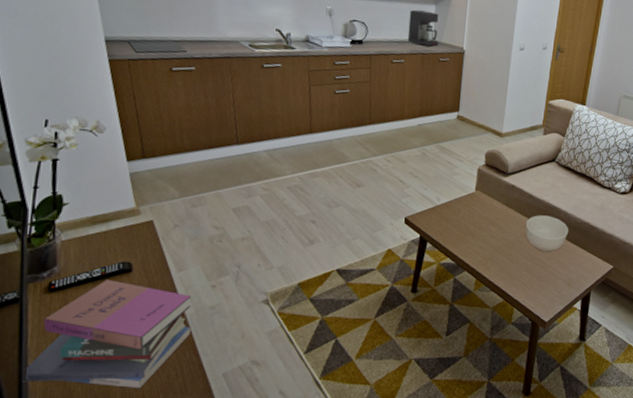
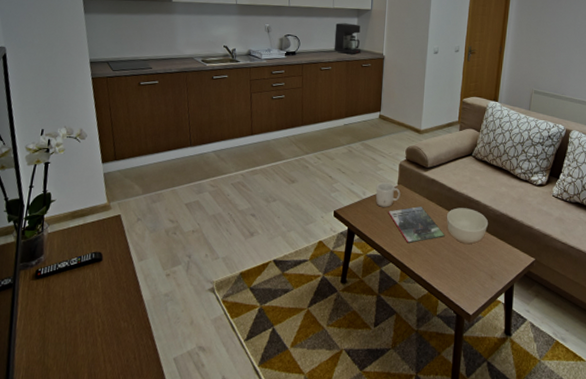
books: present [22,279,192,388] -> none [10,268,149,369]
mug: none [450,188,478,214] -> present [375,182,401,207]
magazine: none [464,214,524,251] -> present [388,206,445,243]

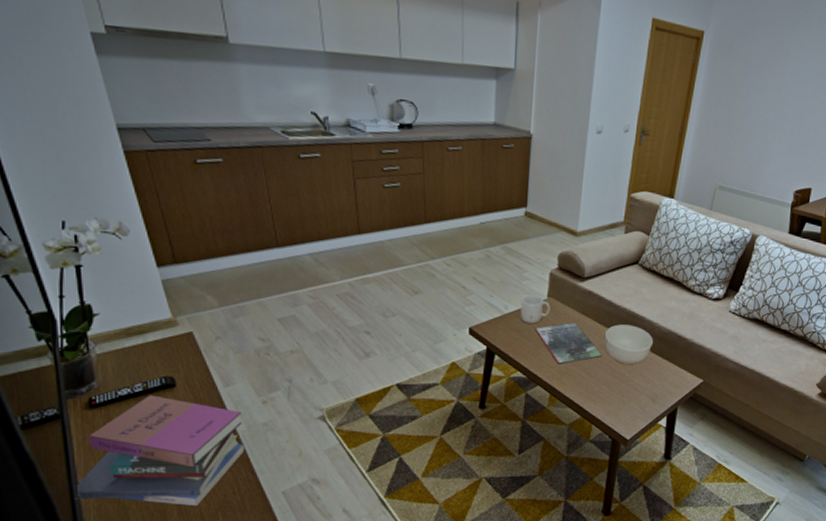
books: none [10,268,149,369] -> present [74,395,244,506]
coffee maker: present [334,23,361,55] -> none [465,85,502,132]

